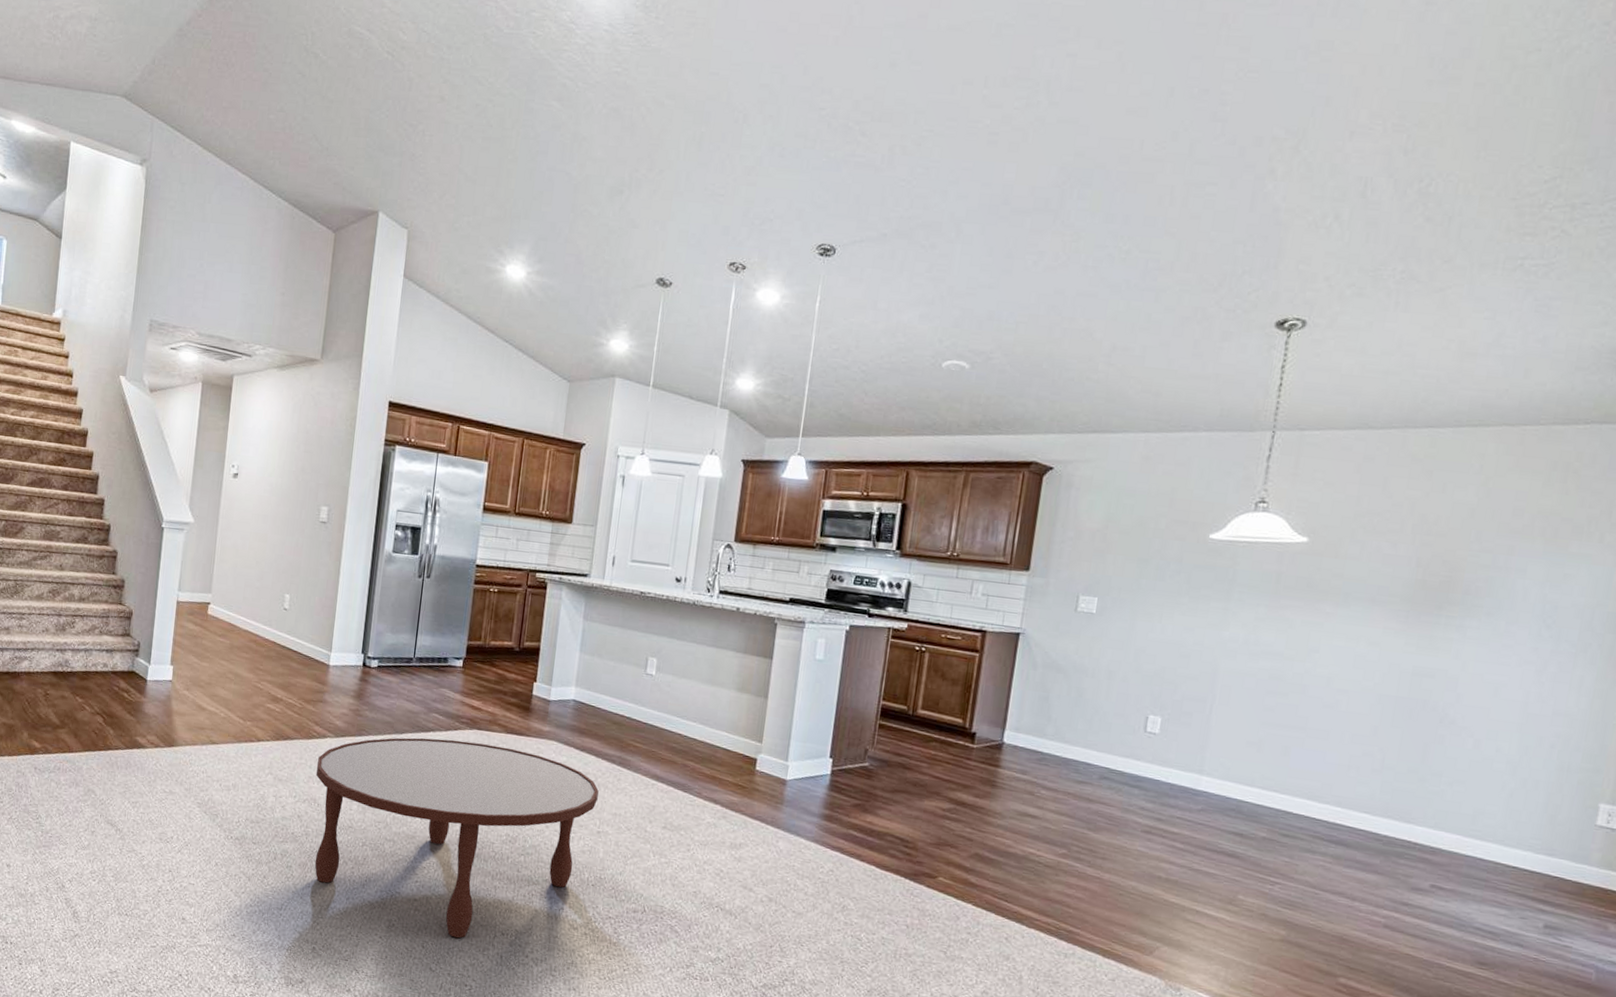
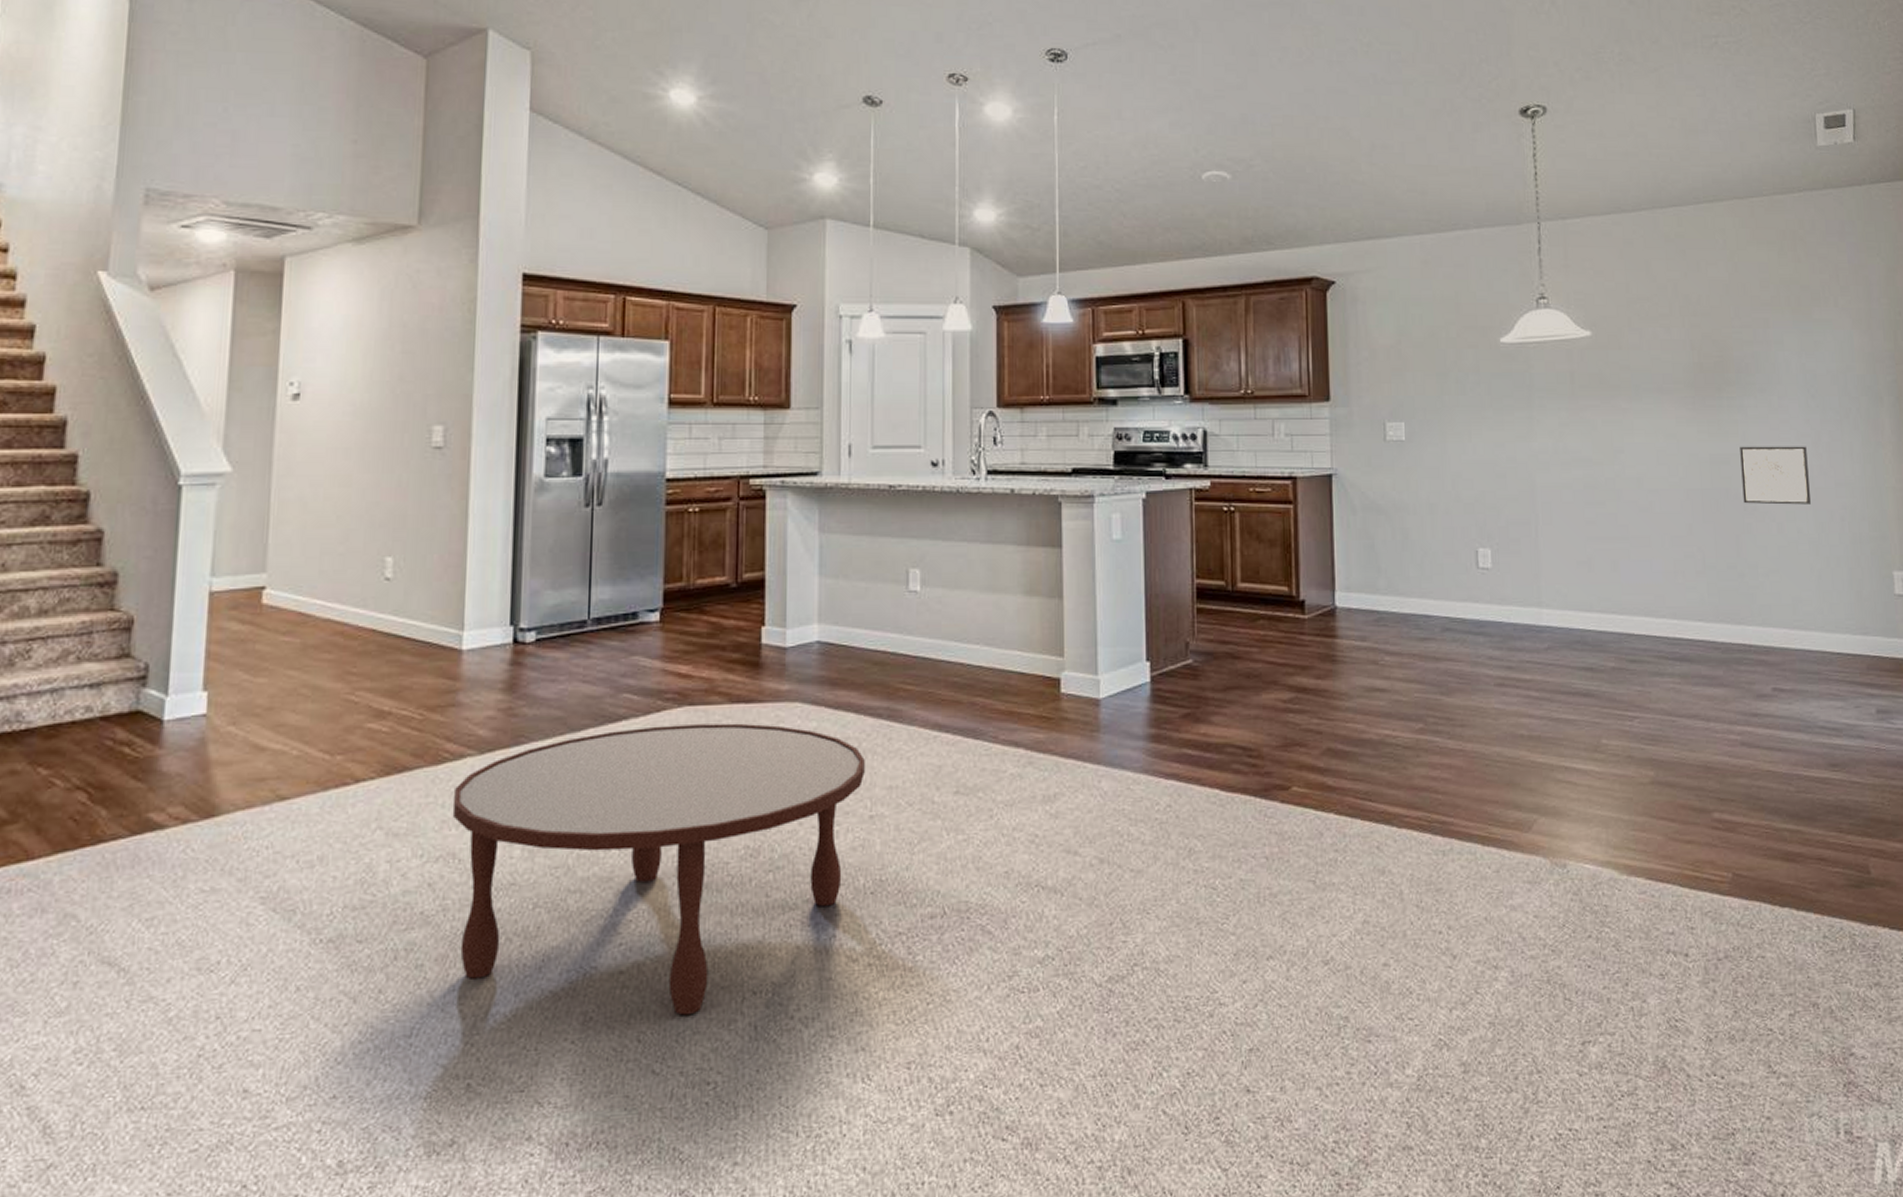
wall art: none [1440,663,1528,728] -> present [1740,446,1811,505]

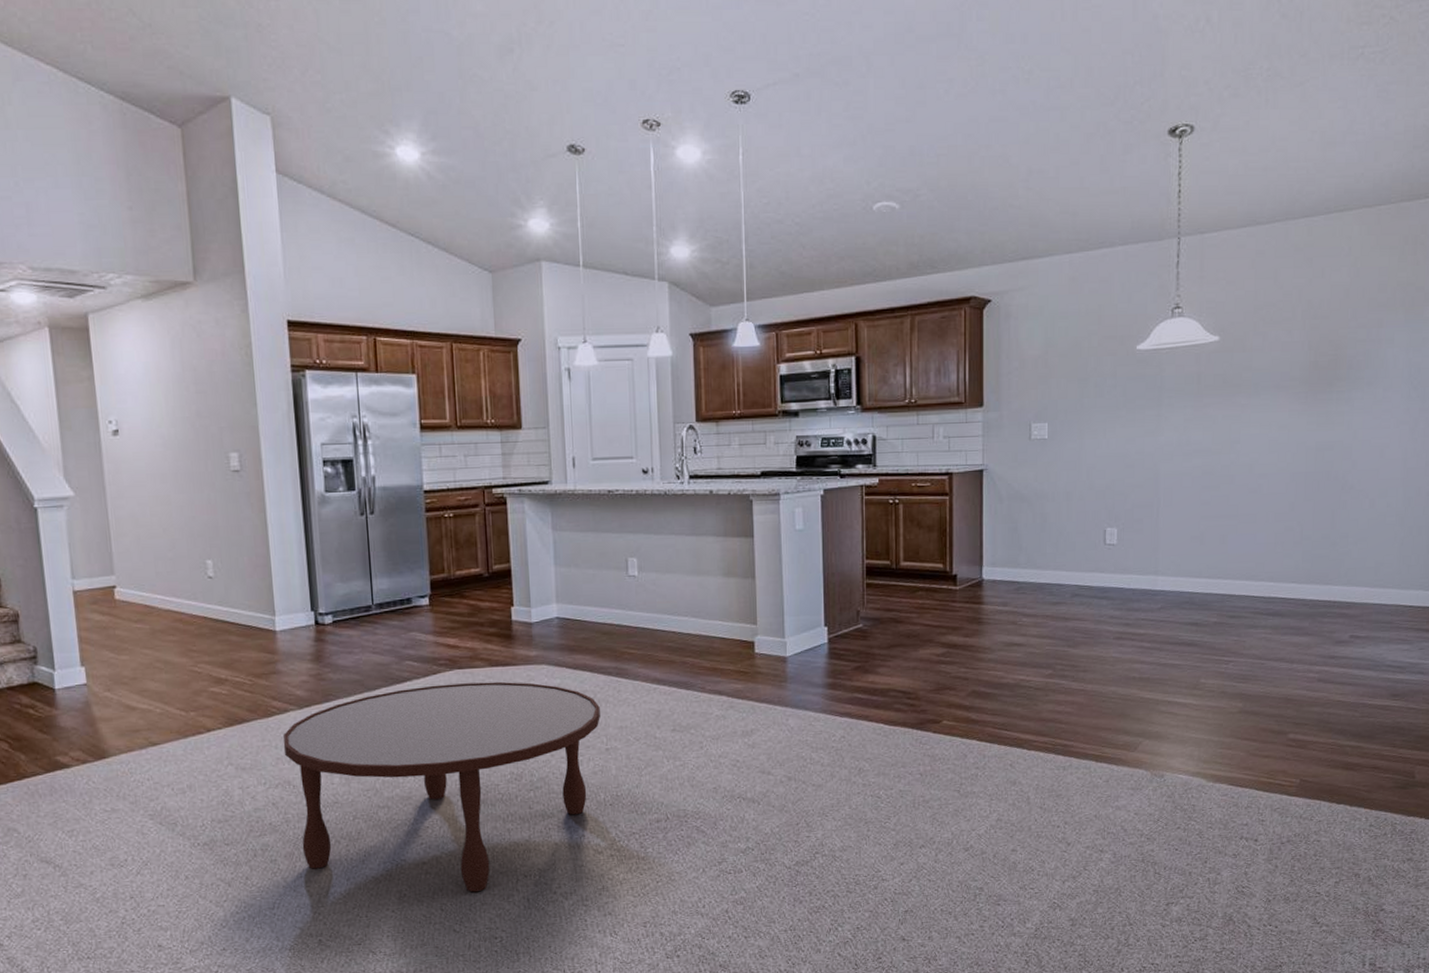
wall art: present [1740,446,1811,505] -> none [1342,432,1404,484]

